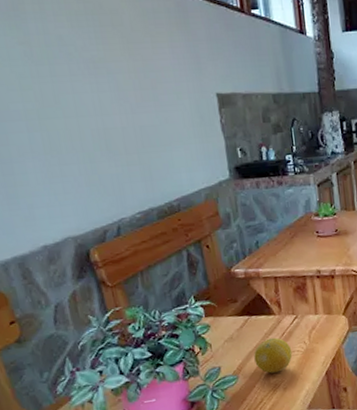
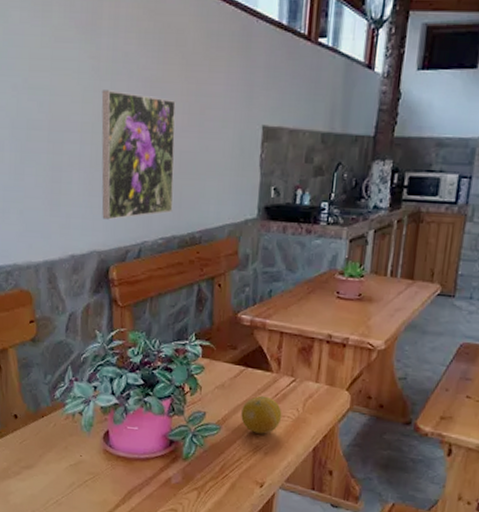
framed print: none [40,74,145,204] -> present [101,90,176,220]

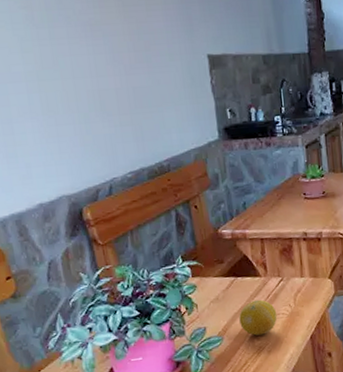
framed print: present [101,90,176,220] -> none [40,37,137,164]

